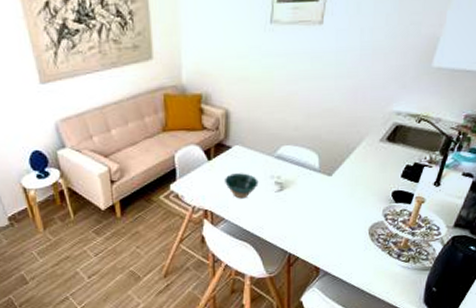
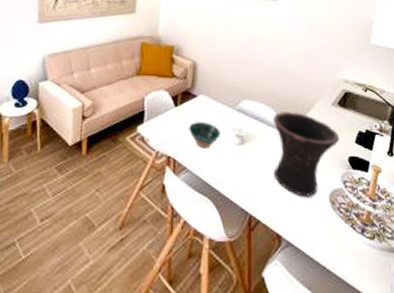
vase: none [313,153,385,233] -> present [273,112,340,197]

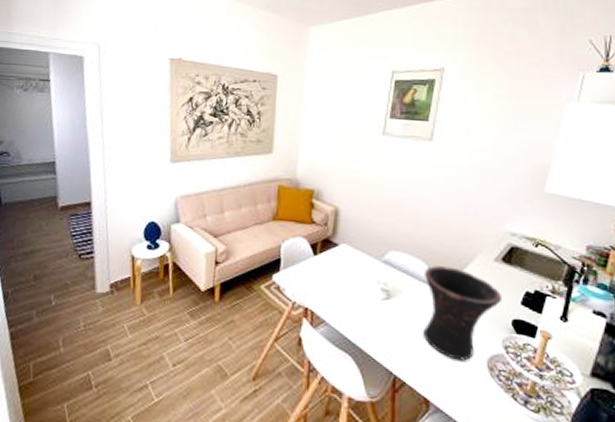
bowl: present [189,122,221,149] -> none [329,272,364,302]

